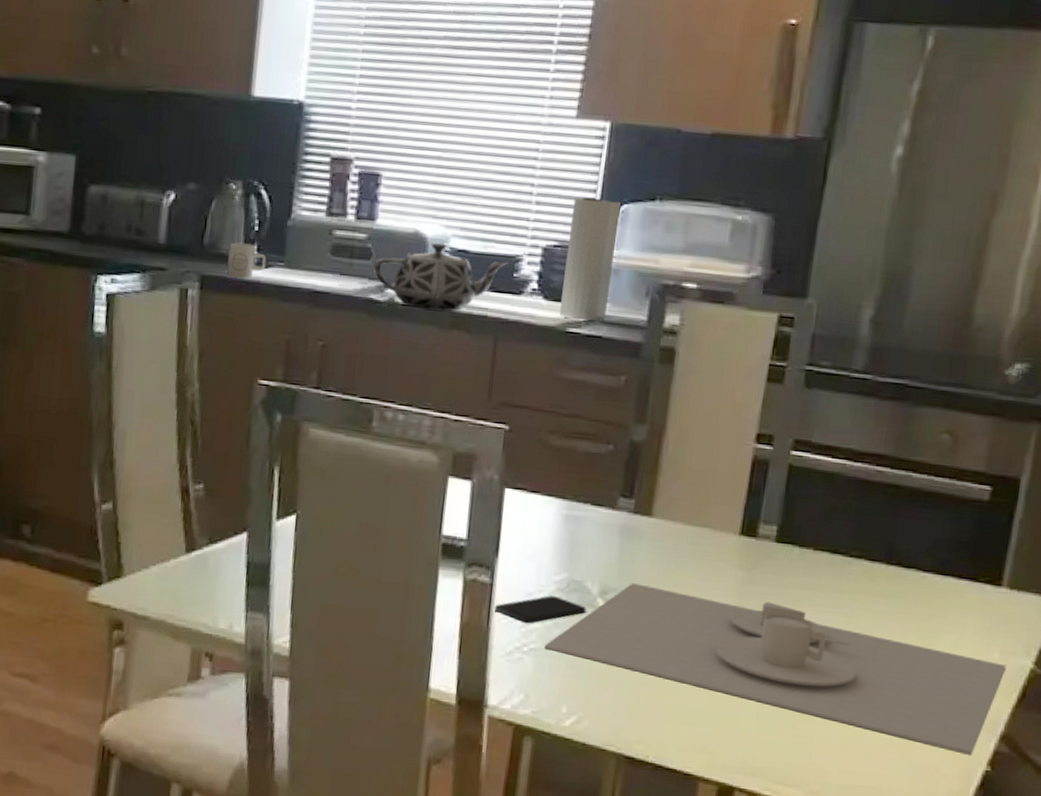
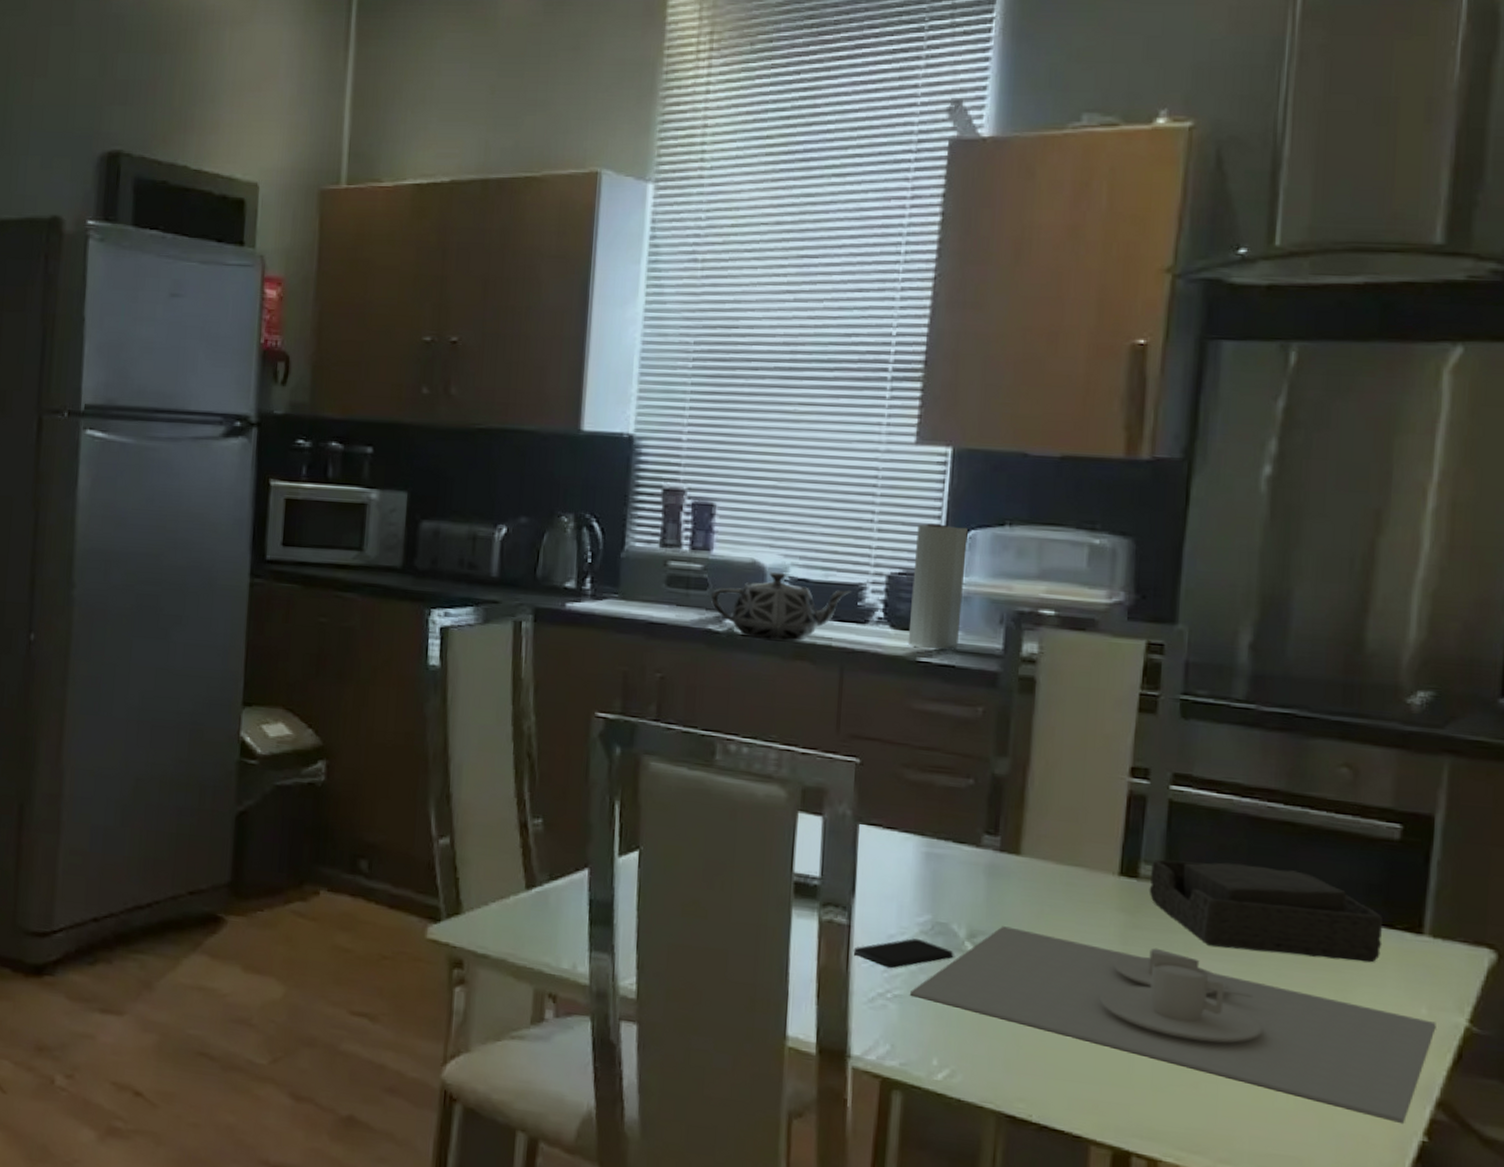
mug: present [227,242,267,279] -> none [561,574,601,611]
napkin holder: none [765,520,968,613] -> present [1149,859,1383,963]

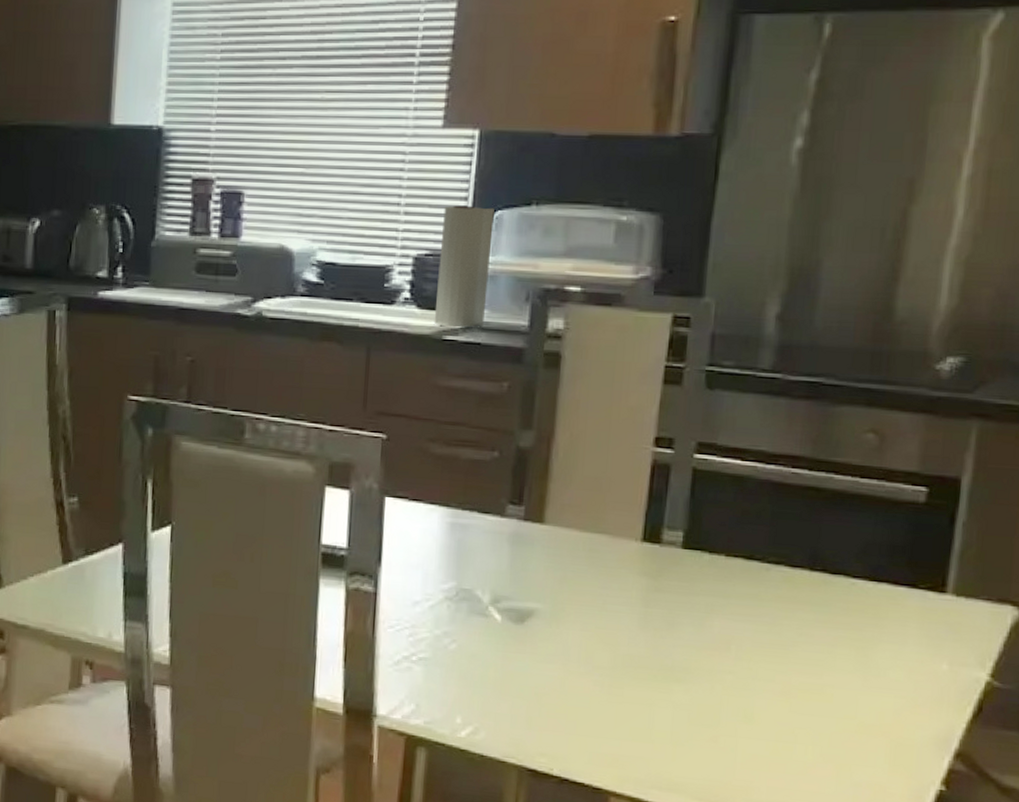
teapot: present [710,571,852,642] -> none [239,256,378,324]
mobile phone: present [853,938,954,968] -> none [379,604,478,632]
place setting: present [910,926,1436,1125] -> none [435,591,957,775]
napkin holder: present [1149,859,1383,963] -> none [671,525,906,621]

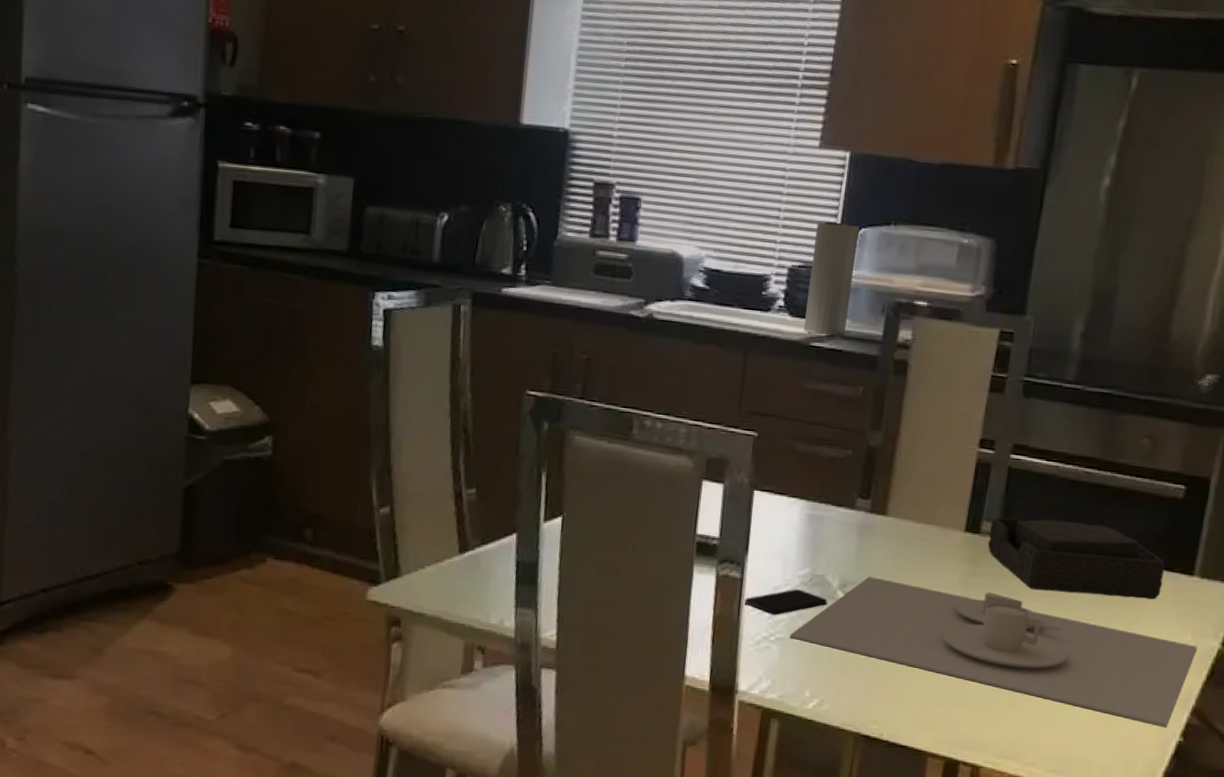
mobile phone: none [379,604,478,632] -> present [744,589,828,615]
place setting: none [435,591,957,775] -> present [790,577,1197,729]
napkin holder: none [671,525,906,621] -> present [987,517,1165,600]

